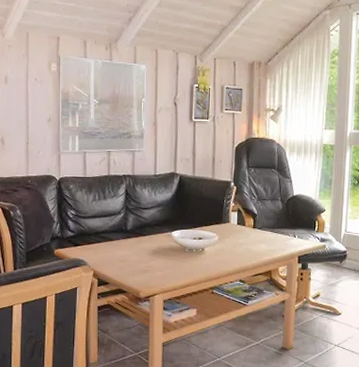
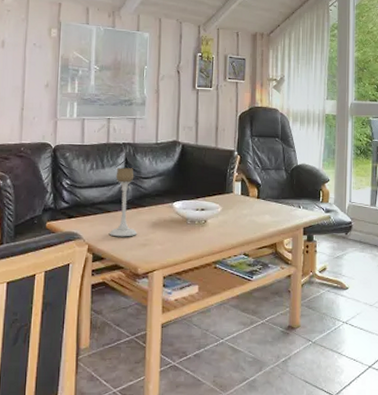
candle holder: none [112,199,139,264] -> present [108,167,138,237]

